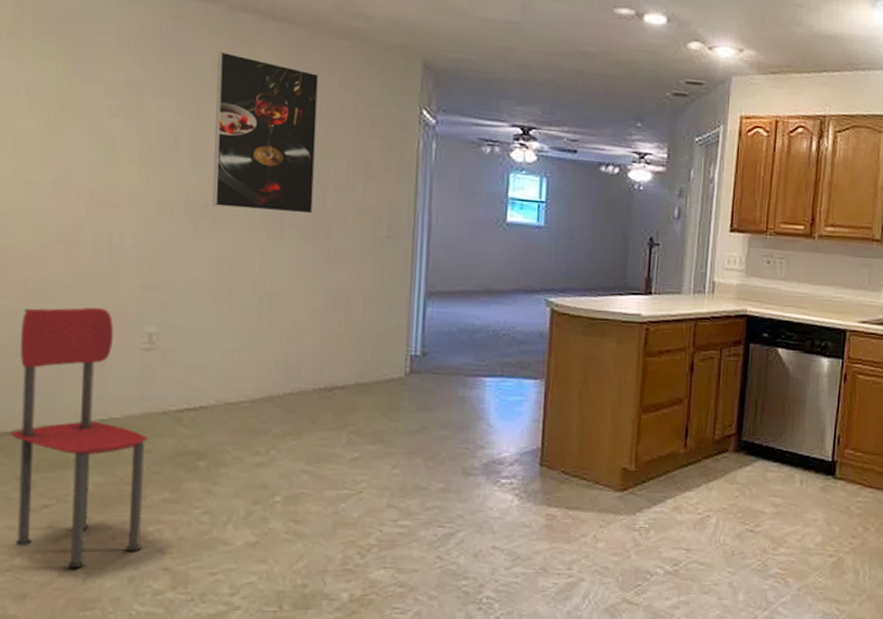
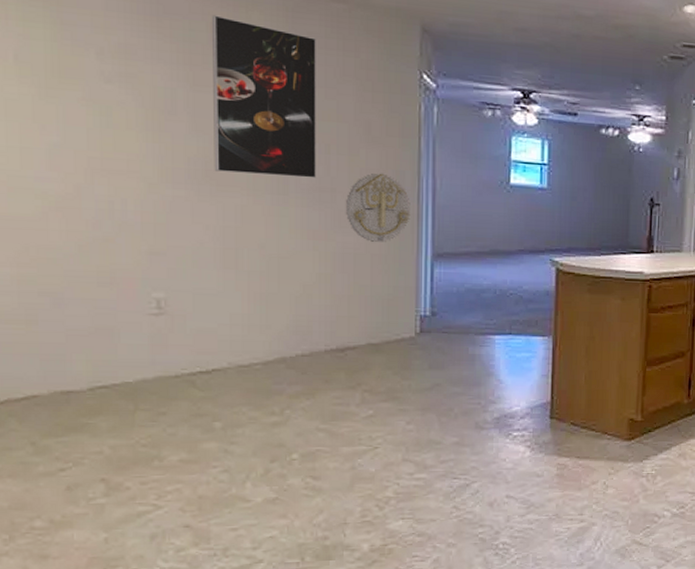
dining chair: present [10,307,149,567] -> none [21,273,163,528]
wall decoration: none [339,209,405,280] -> present [345,173,411,243]

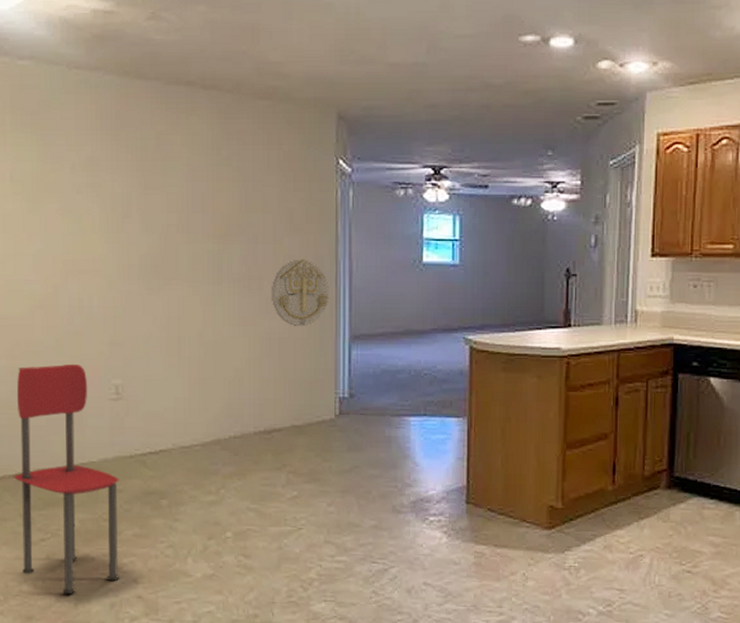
dining chair: none [21,273,163,528] -> present [13,363,120,594]
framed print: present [211,15,317,178] -> none [158,124,246,268]

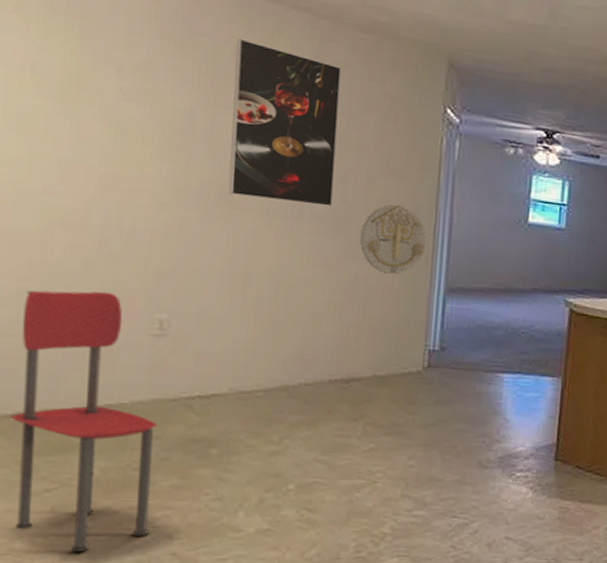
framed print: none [158,124,246,268] -> present [228,38,341,207]

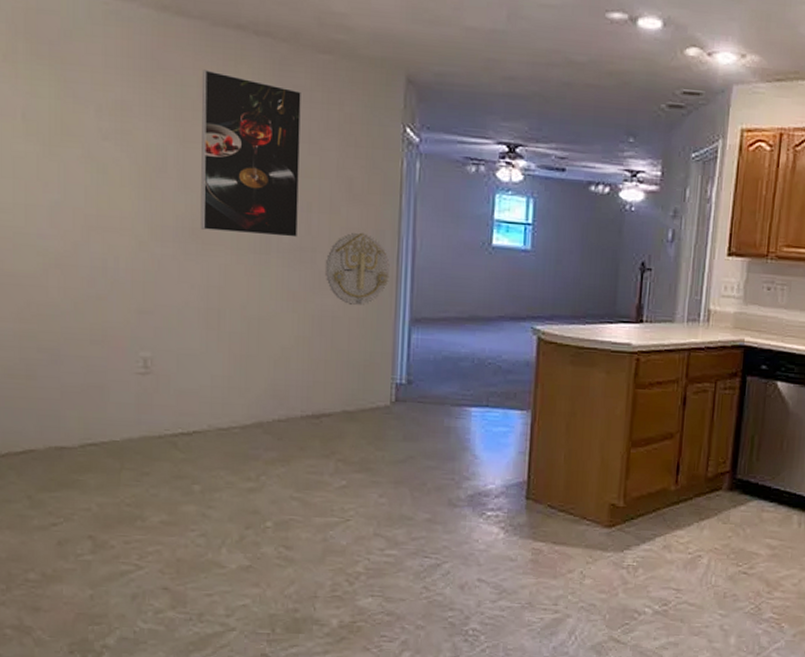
dining chair: present [10,290,158,552] -> none [20,331,147,584]

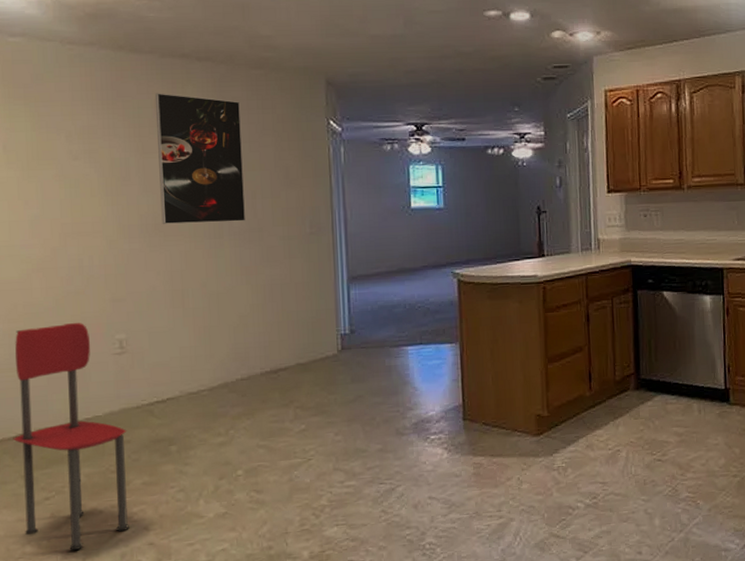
dining chair: none [20,331,147,584] -> present [13,322,129,550]
wall decoration: present [324,232,390,306] -> none [271,210,327,273]

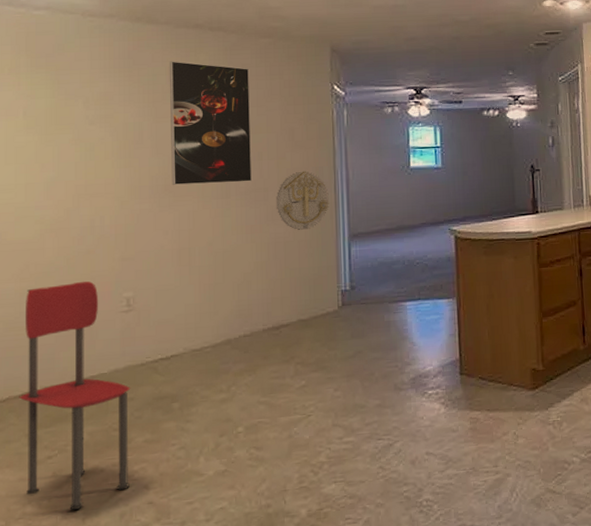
wall decoration: none [271,210,327,273] -> present [275,171,329,231]

